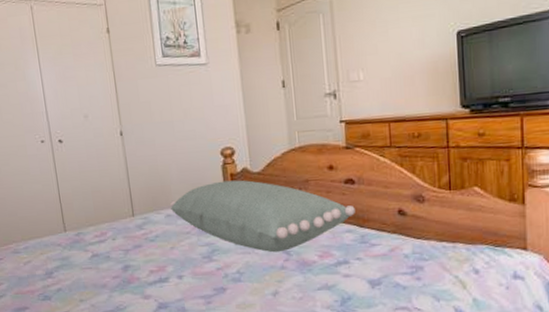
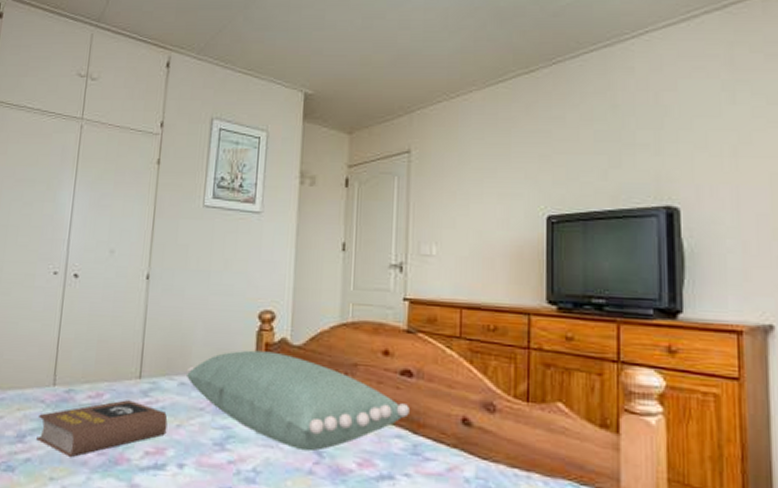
book: none [59,234,164,284] -> present [36,400,168,458]

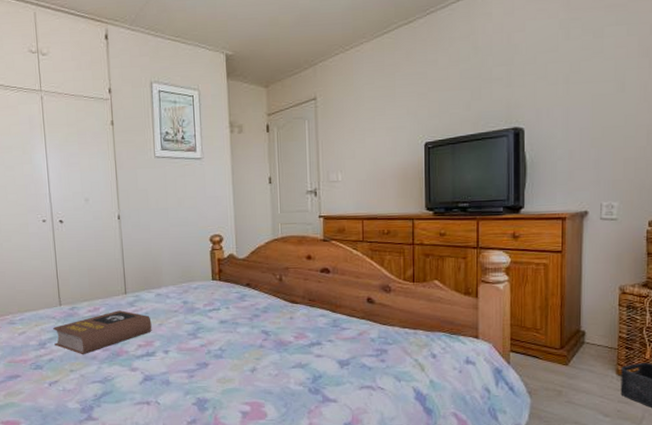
pillow: present [187,350,409,452] -> none [161,265,329,333]

